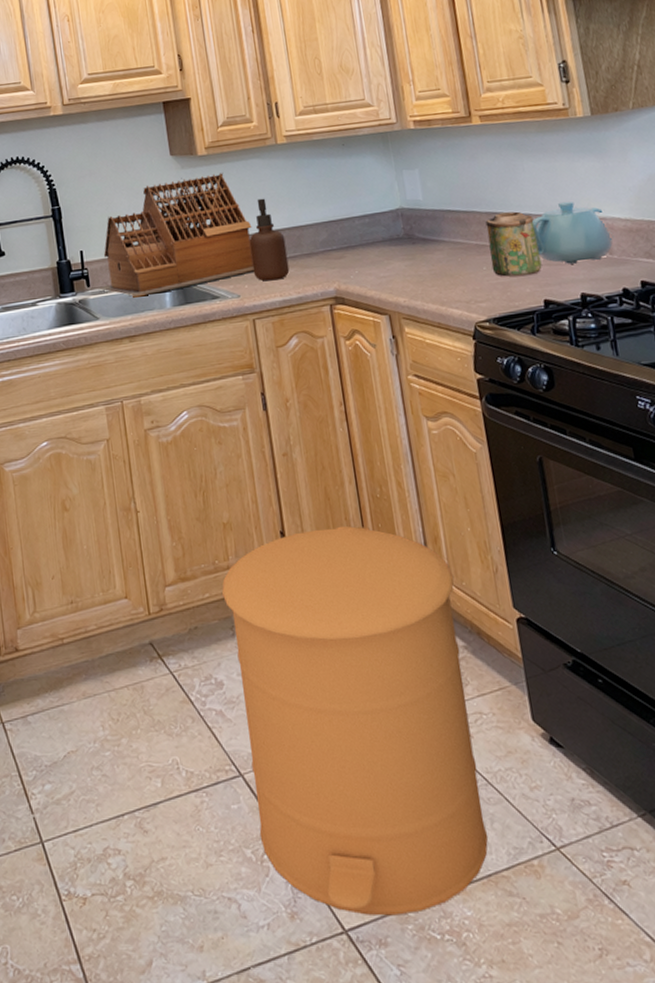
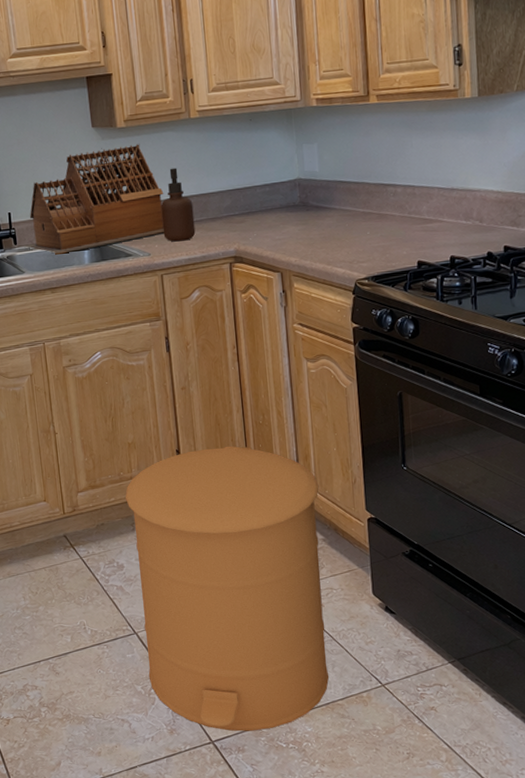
canister: present [485,211,542,277] -> none [373,183,419,241]
teapot: present [532,201,615,264] -> none [415,174,486,231]

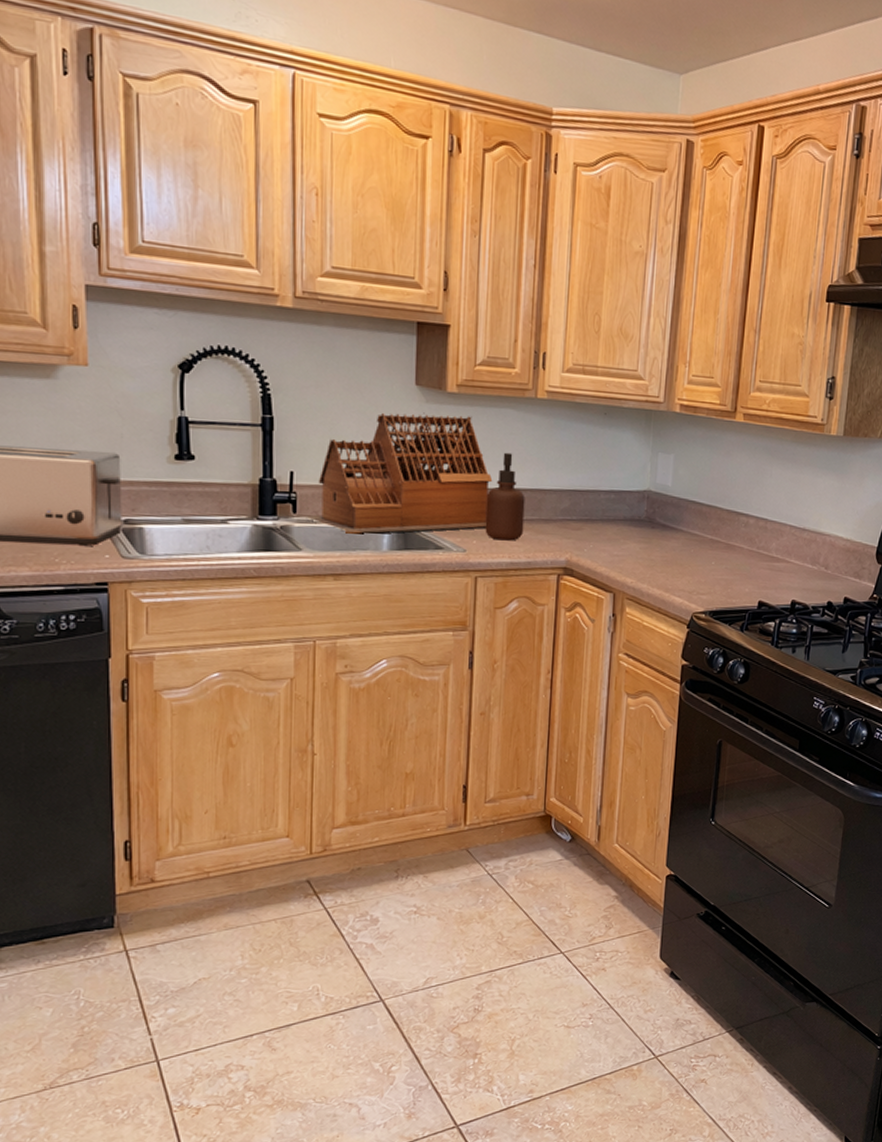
trash can: present [124,446,330,732] -> none [390,785,620,1113]

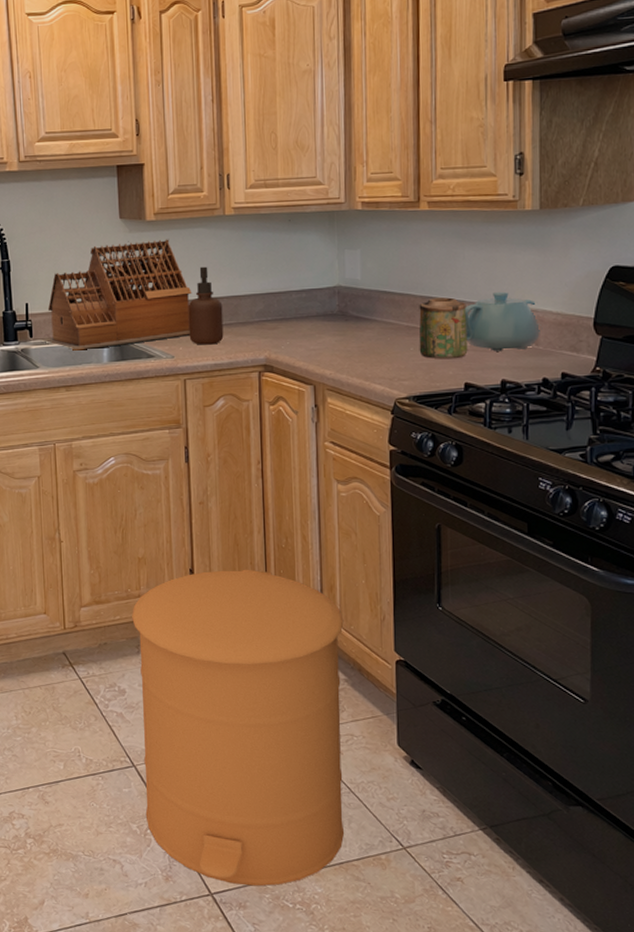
trash can: none [390,785,620,1113] -> present [131,569,345,886]
canister: none [720,513,768,577] -> present [419,297,468,360]
teapot: none [764,512,833,572] -> present [465,291,543,351]

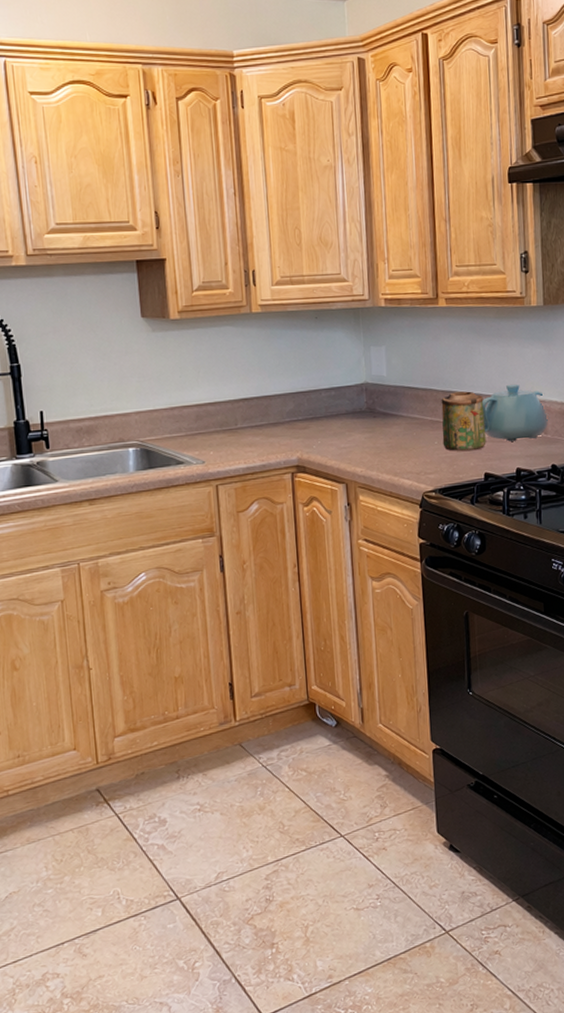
architectural model: present [40,239,192,352] -> none [58,338,221,462]
trash can: present [131,569,345,886] -> none [169,676,392,1002]
soap dispenser: present [188,266,224,345] -> none [217,366,255,449]

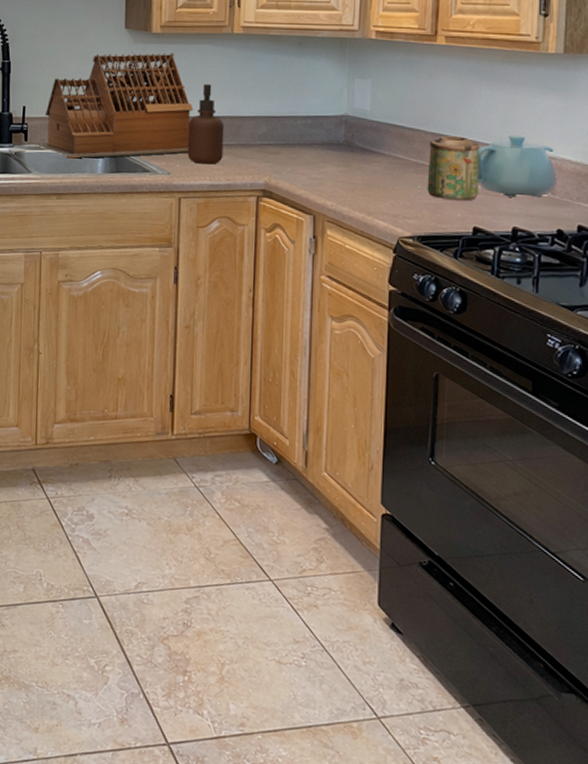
architectural model: none [58,338,221,462] -> present [35,52,194,160]
soap dispenser: none [217,366,255,449] -> present [187,84,224,165]

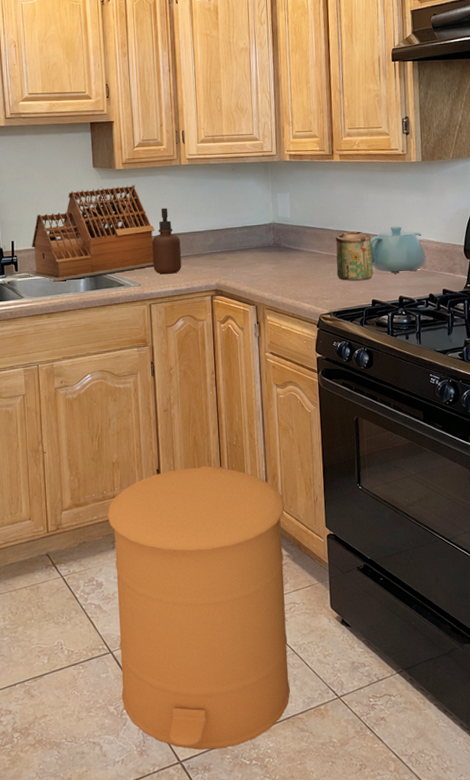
trash can: none [105,398,329,743] -> present [106,465,291,750]

